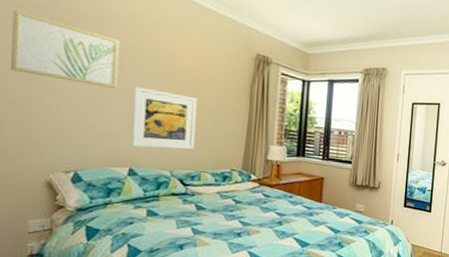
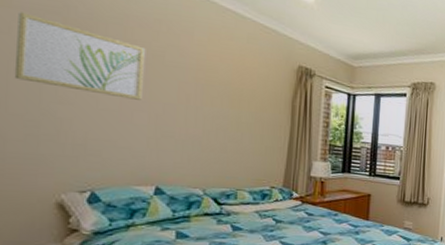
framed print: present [131,86,198,150] -> none [158,98,234,167]

